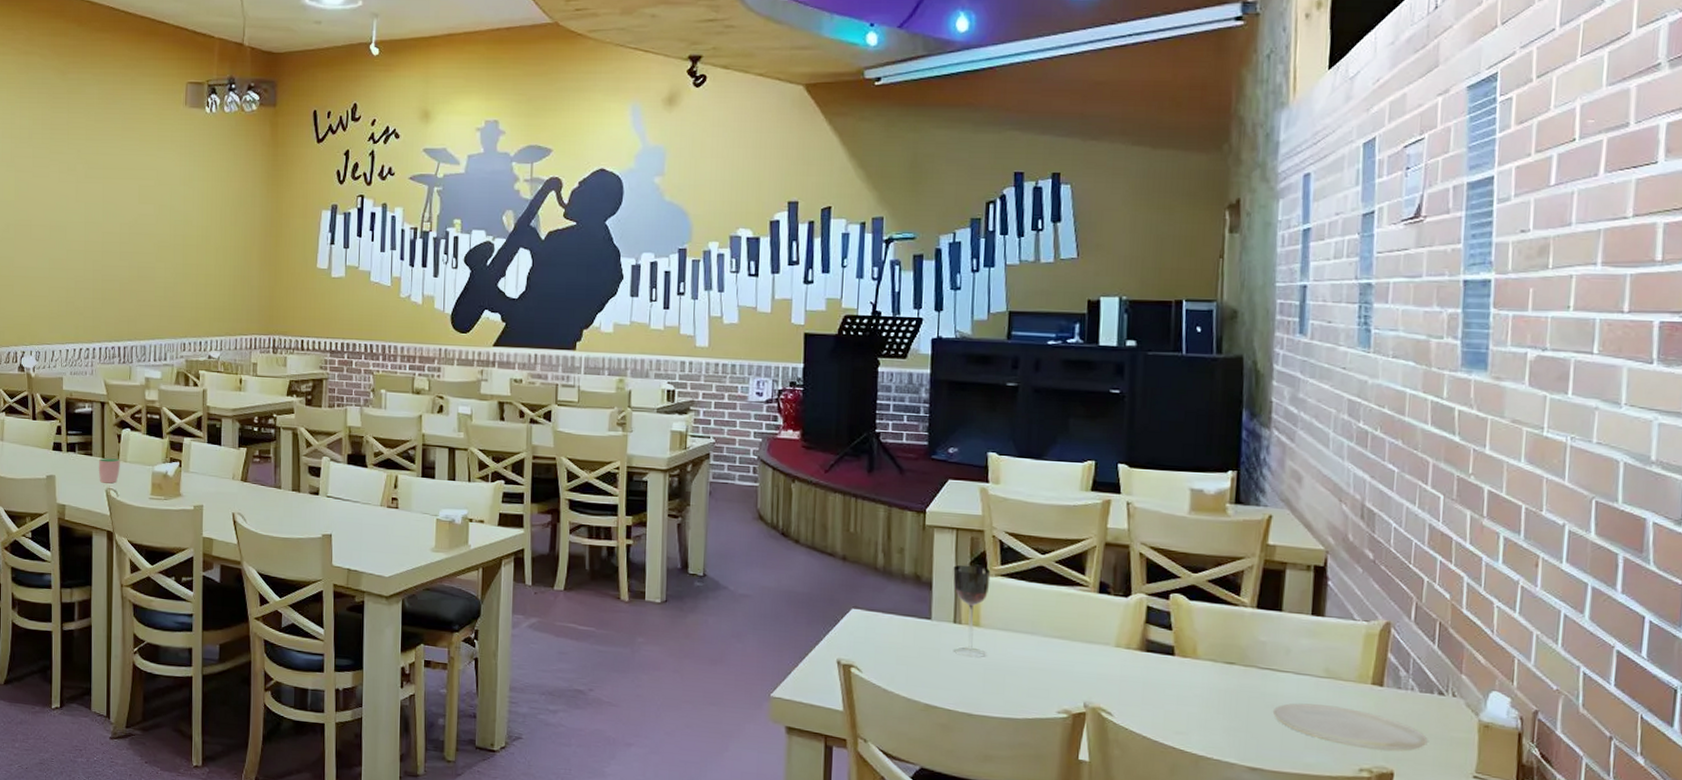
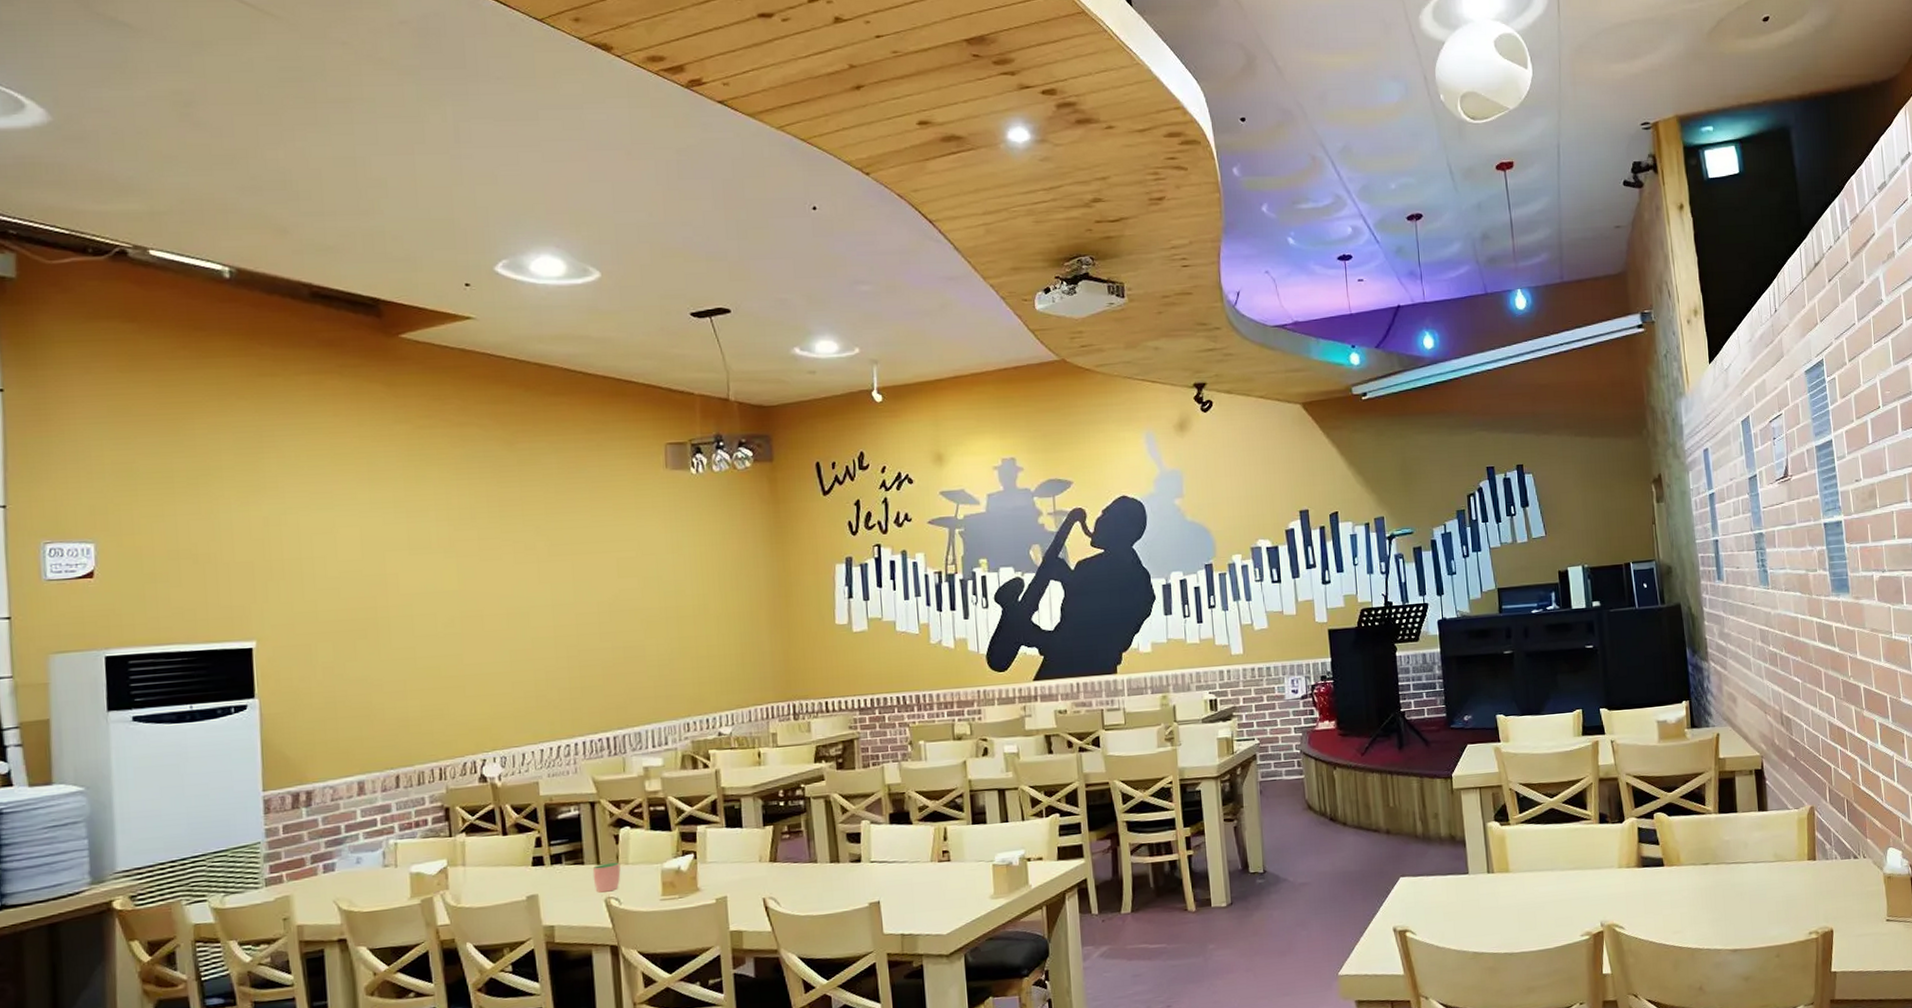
wineglass: present [953,564,991,658] -> none [1481,818,1519,902]
plate: present [1272,703,1428,752] -> none [1741,883,1852,916]

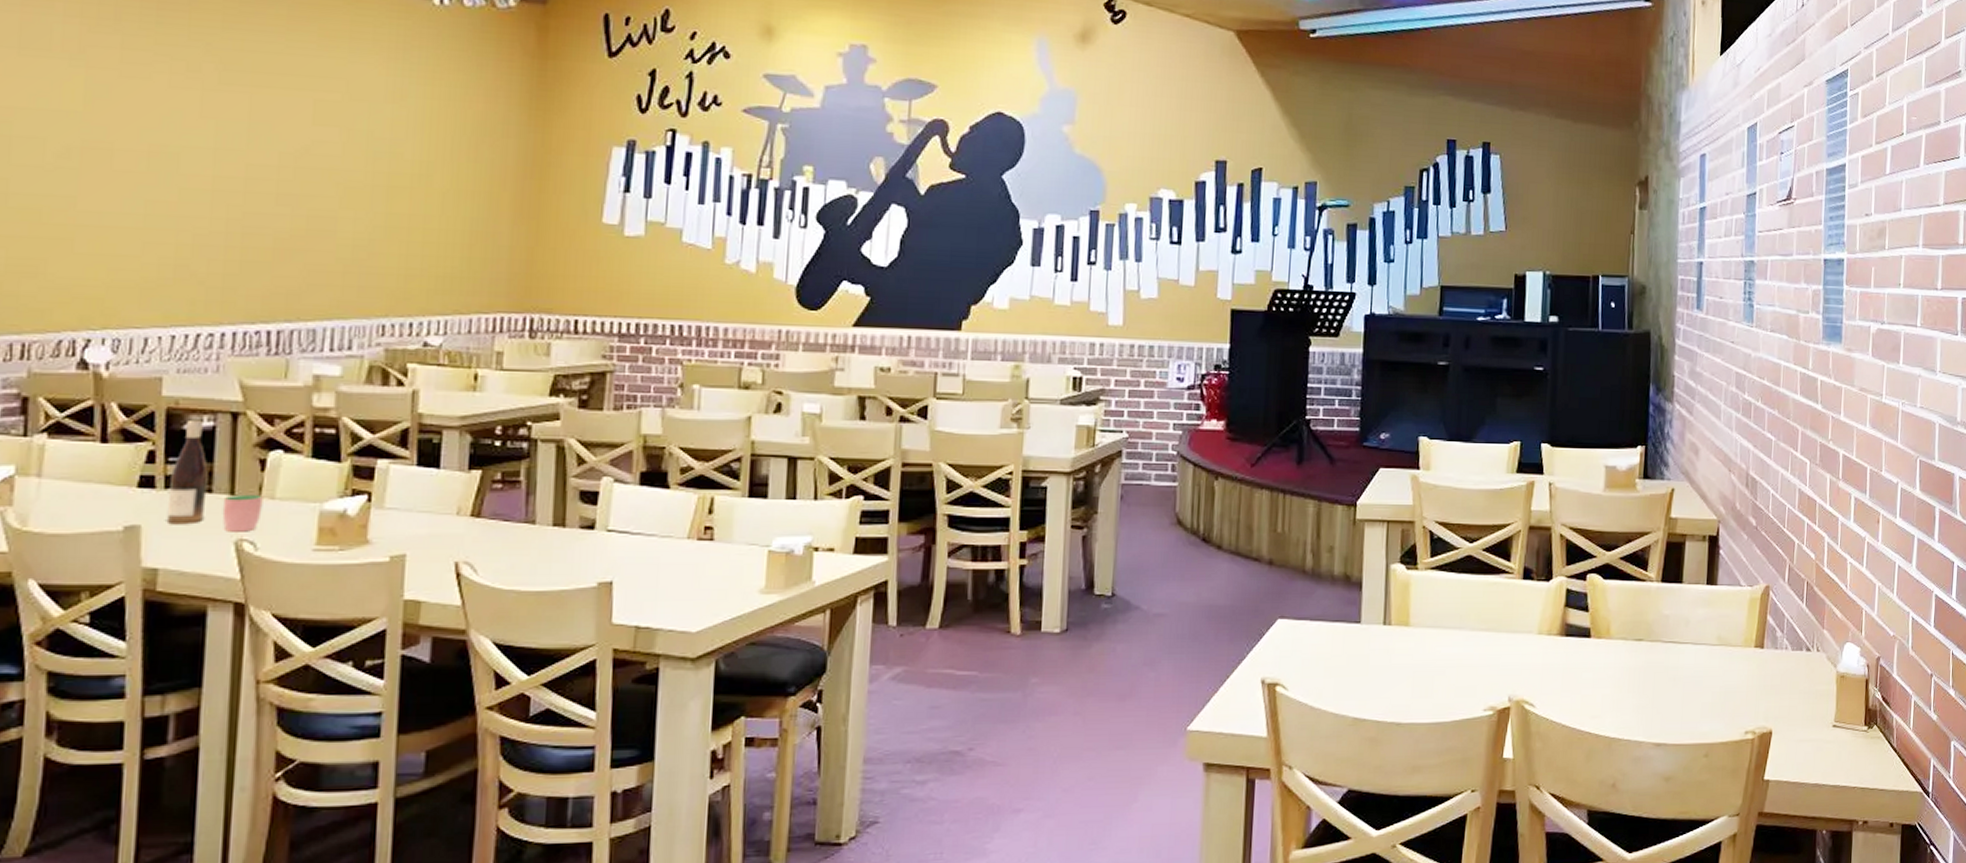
bottle: none [554,810,581,892] -> present [166,419,209,525]

